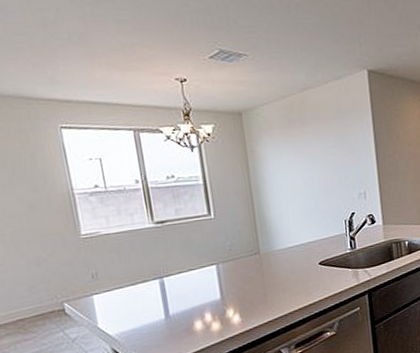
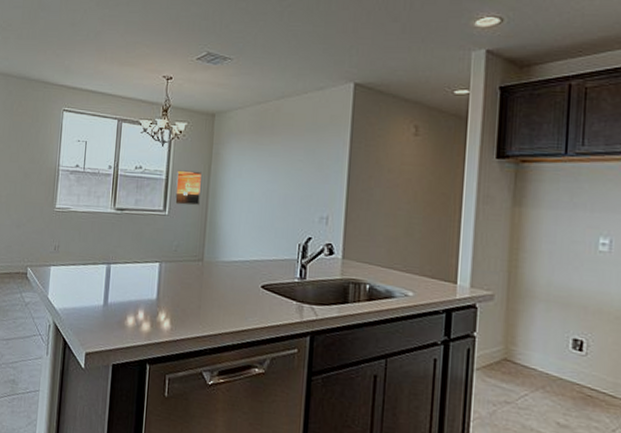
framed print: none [214,171,246,207] -> present [175,170,203,206]

